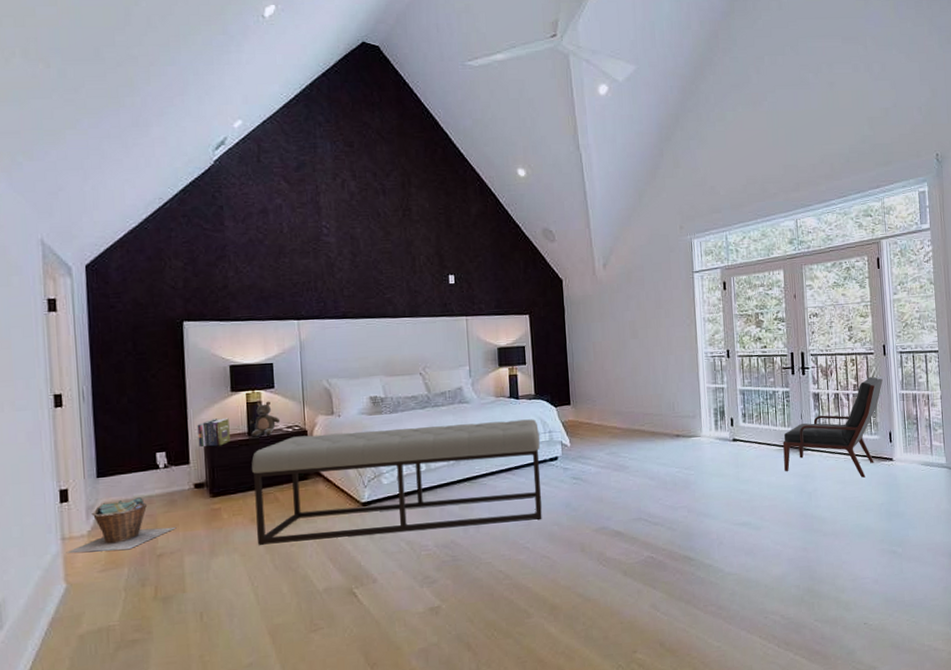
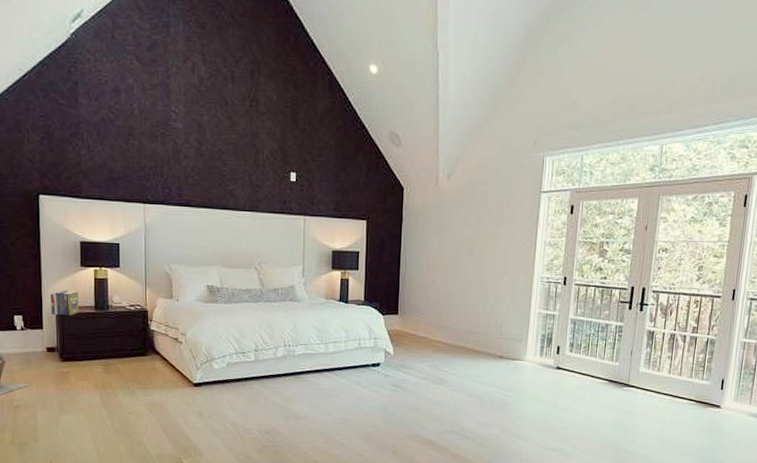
stuffed bear: present [249,401,281,437] -> none [96,279,124,312]
bench: present [251,419,542,545] -> none [97,315,365,419]
armchair: present [783,376,883,478] -> none [605,320,726,421]

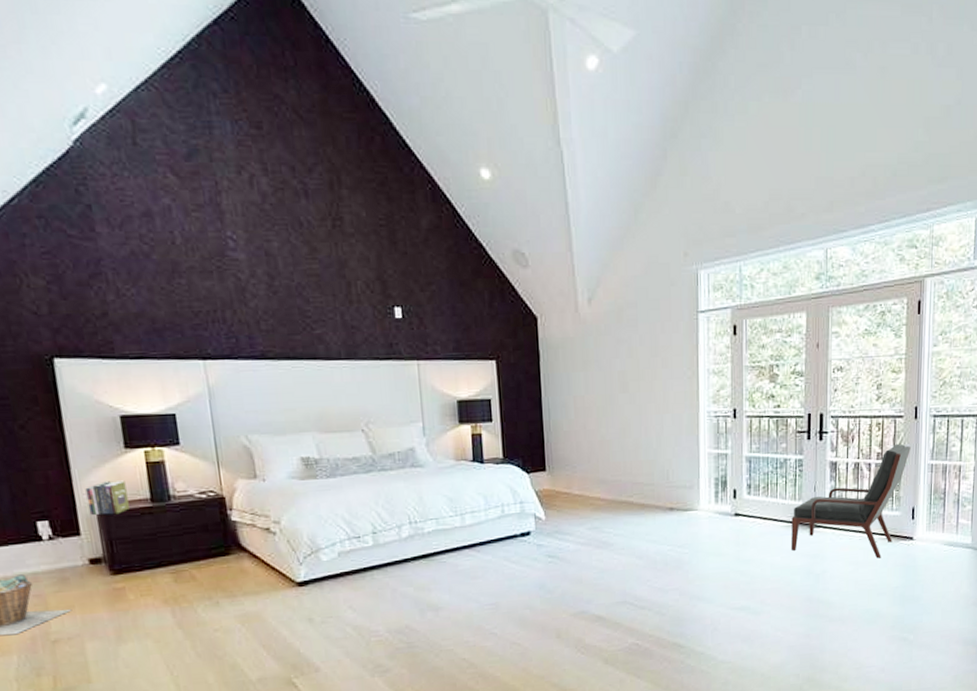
armchair: none [605,320,726,421] -> present [791,443,911,559]

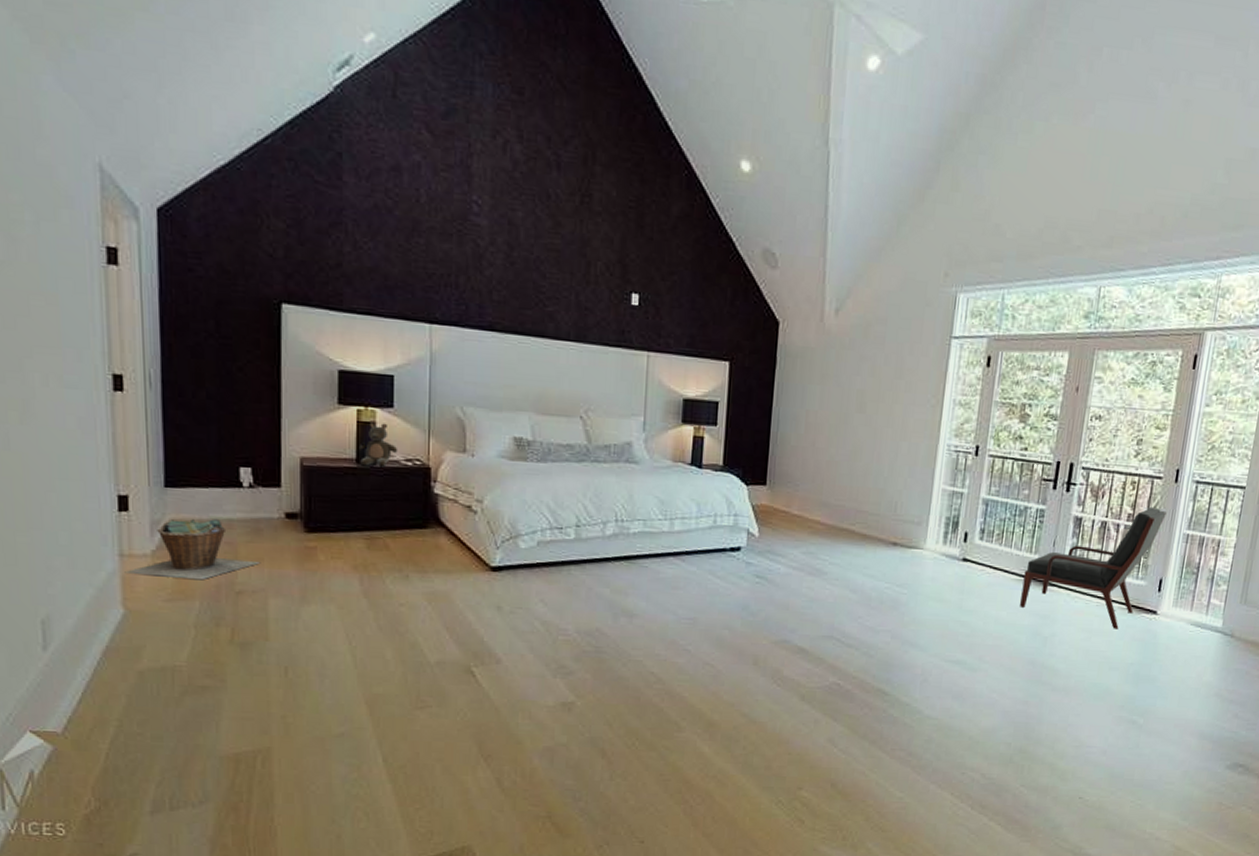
books: present [85,480,129,516] -> none [293,435,333,471]
stuffed bear: none [151,460,191,504] -> present [358,422,398,468]

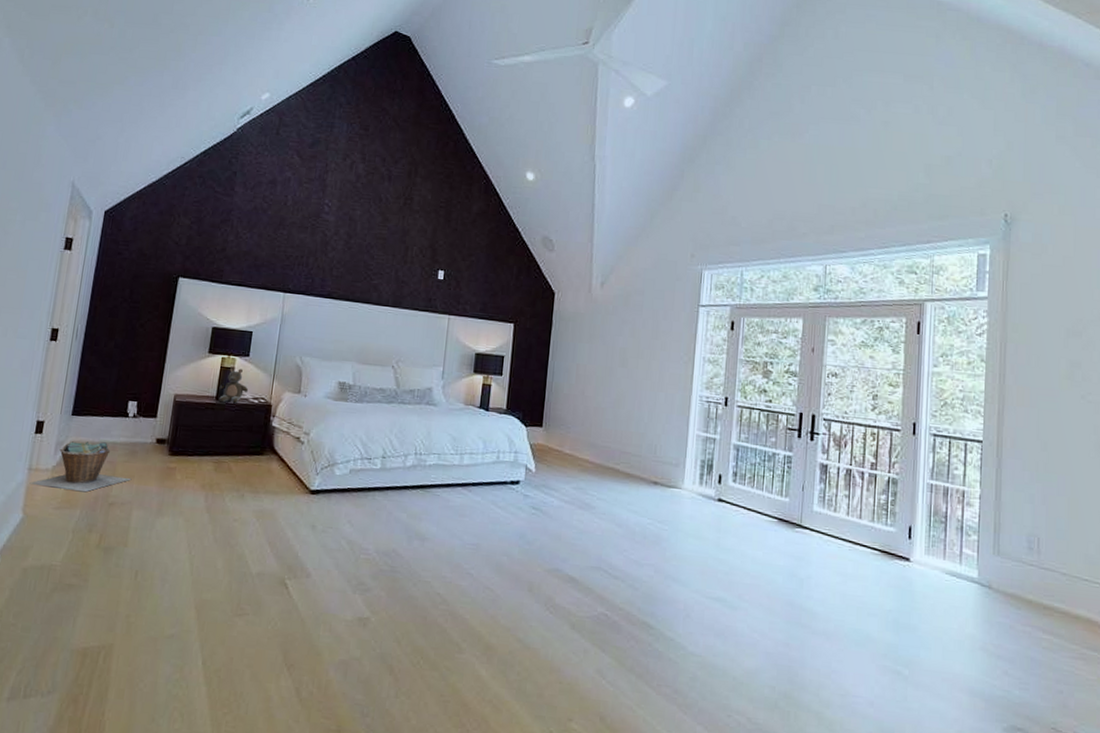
armchair: present [1020,506,1167,629] -> none [775,456,908,575]

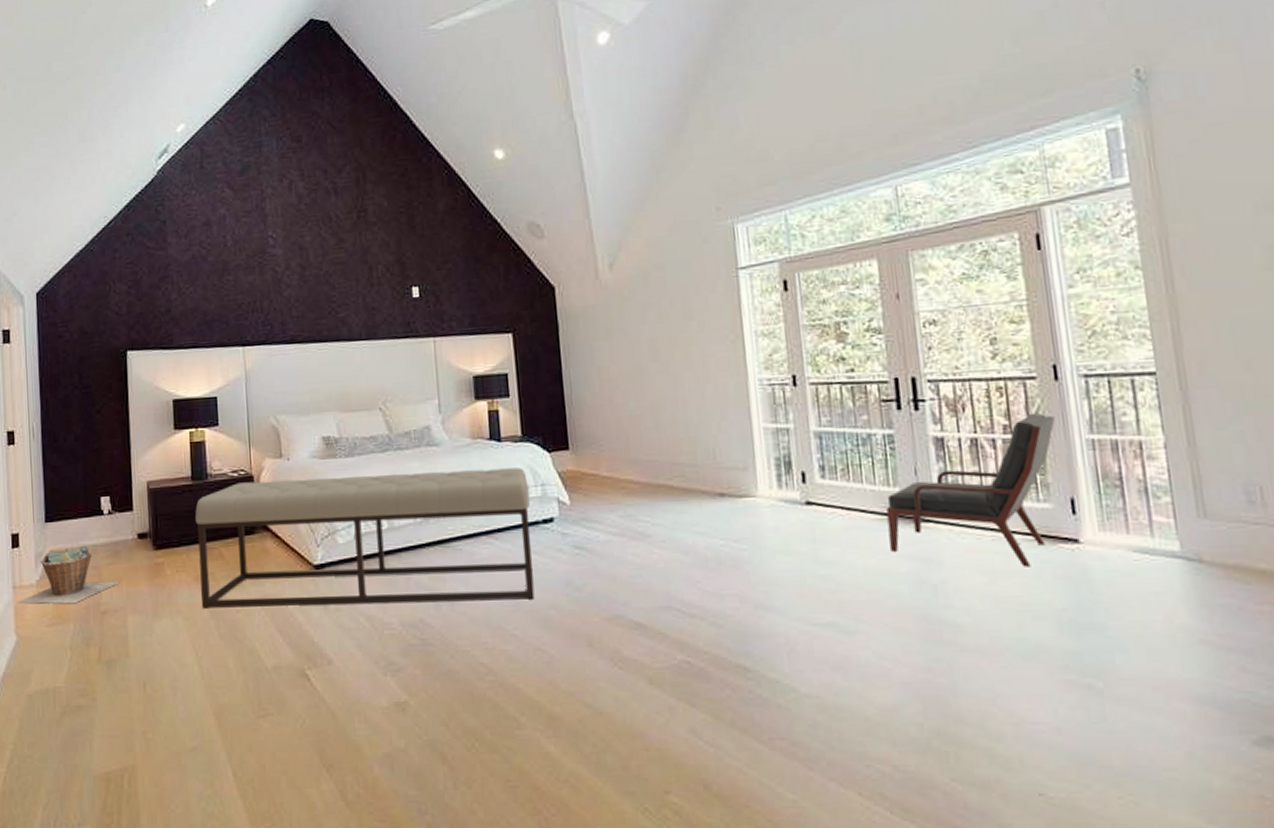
bench: none [203,409,505,546] -> present [195,467,535,608]
stuffed bear: present [218,367,249,404] -> none [192,440,225,482]
armchair: none [775,456,908,575] -> present [886,412,1055,567]

